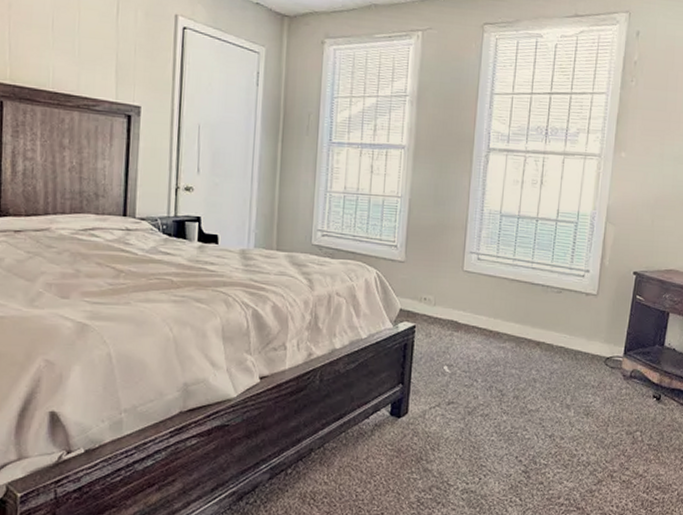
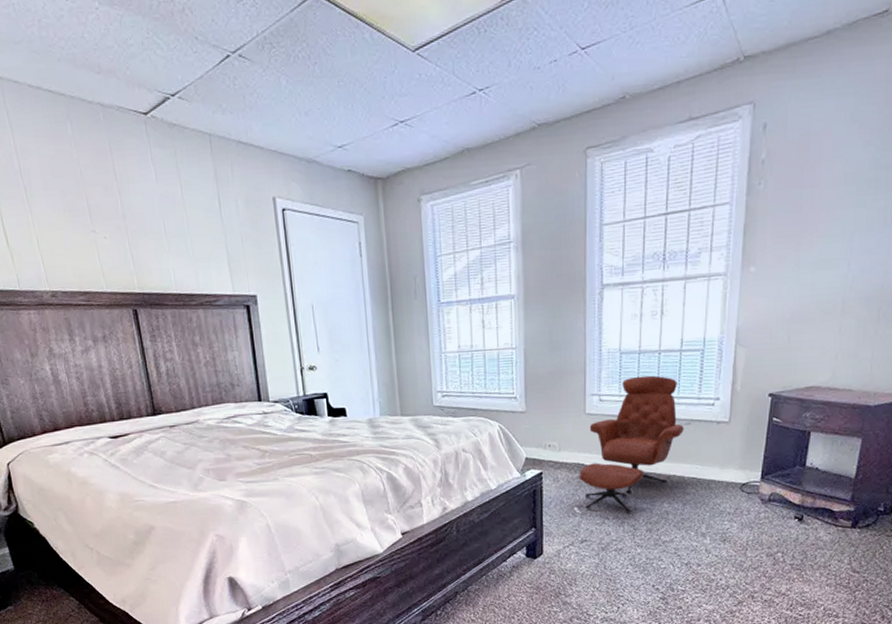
armchair: none [452,240,555,377] -> present [580,375,684,513]

